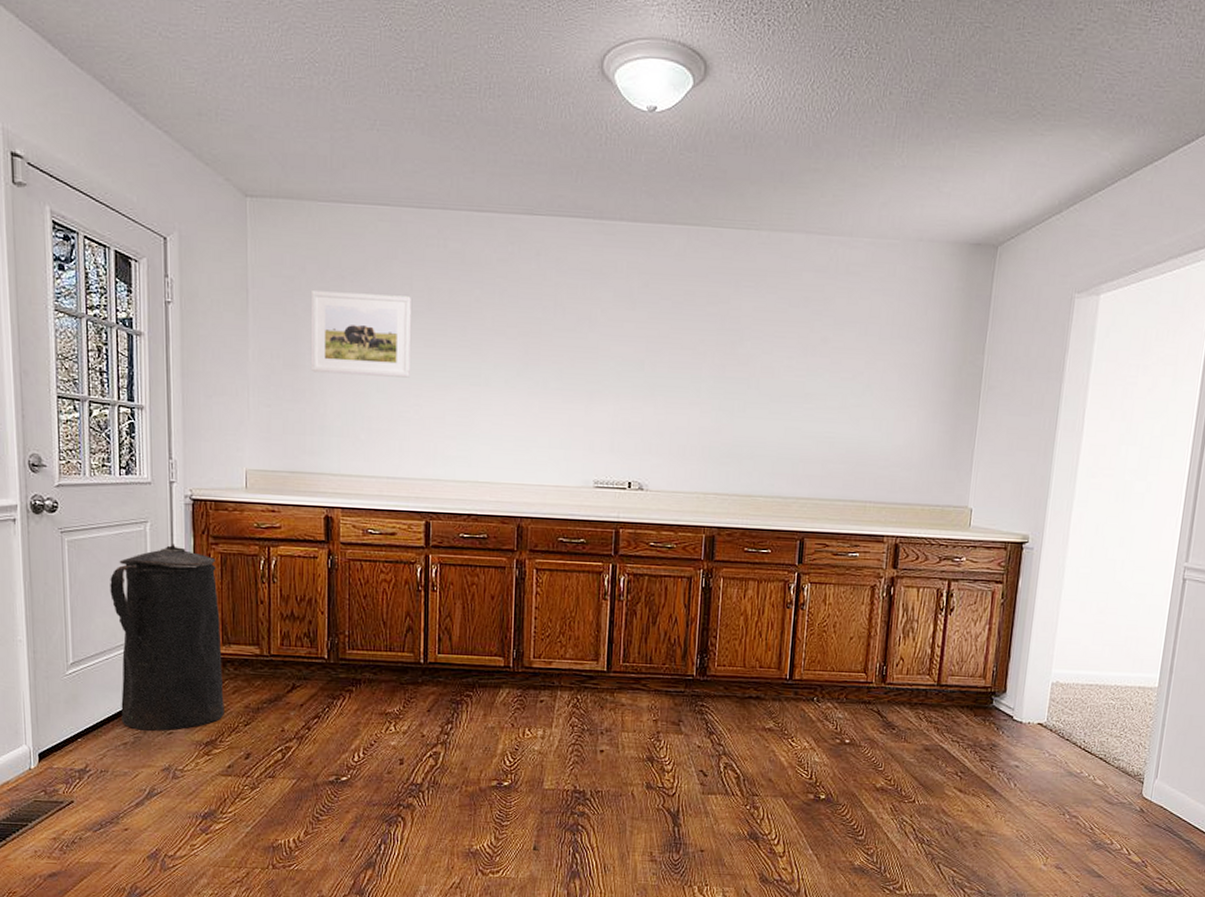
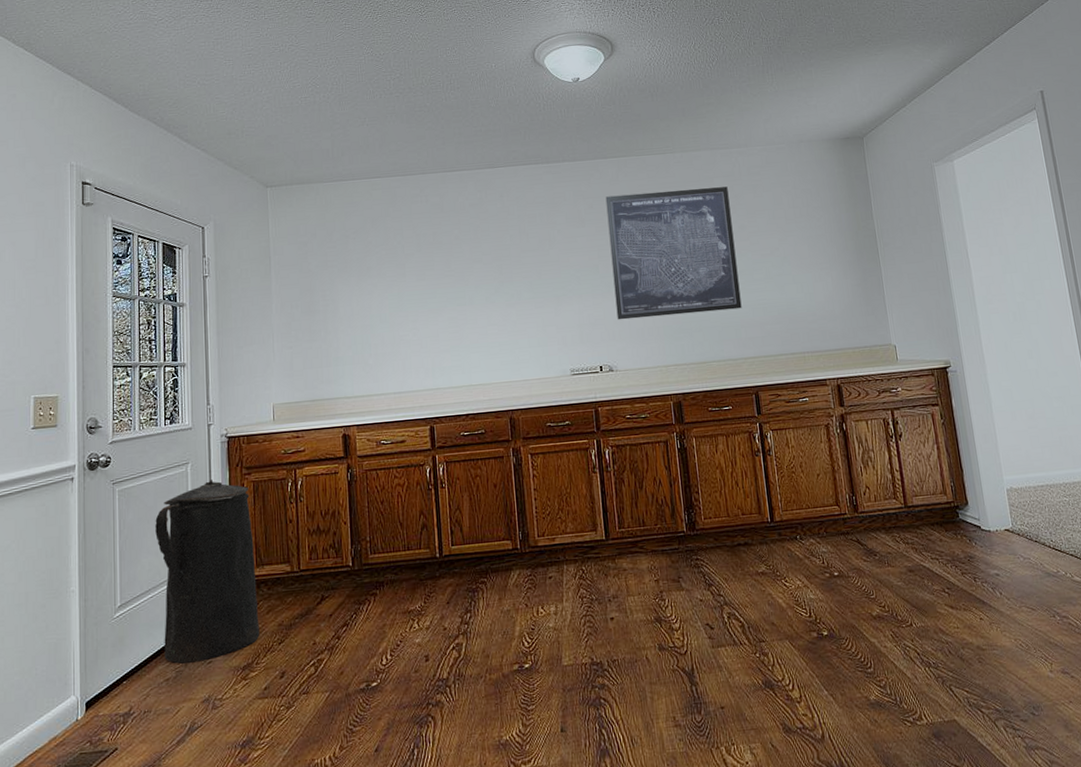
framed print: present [312,291,413,378] -> none [322,243,407,315]
wall art: none [657,274,818,440] -> present [605,186,742,320]

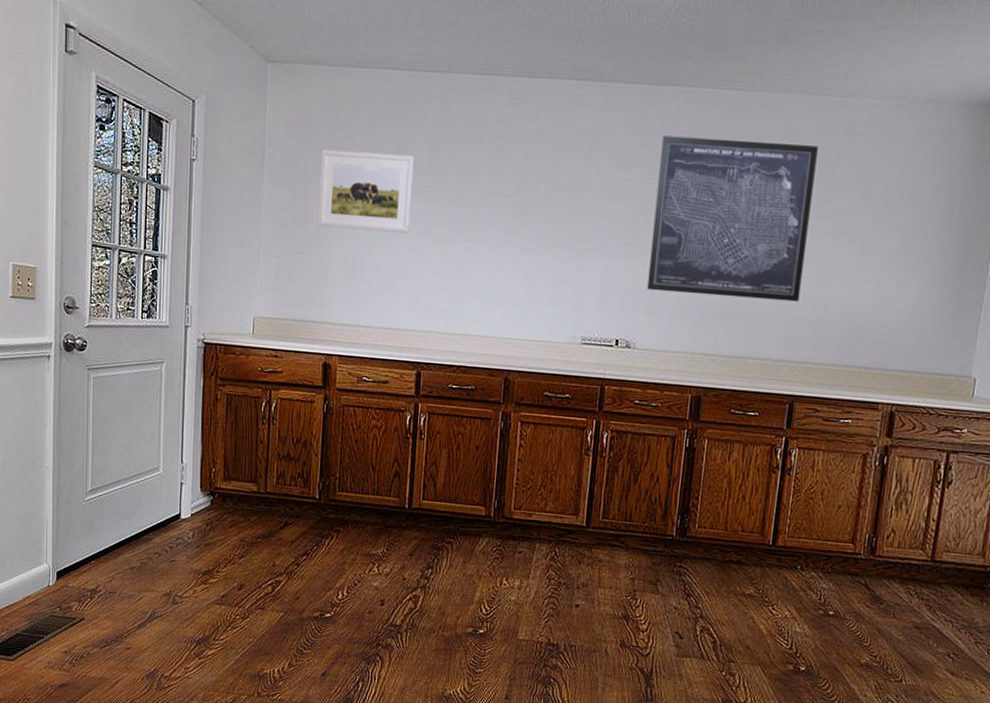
trash can: present [155,479,260,664] -> none [127,384,223,559]
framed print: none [322,243,407,315] -> present [318,150,415,233]

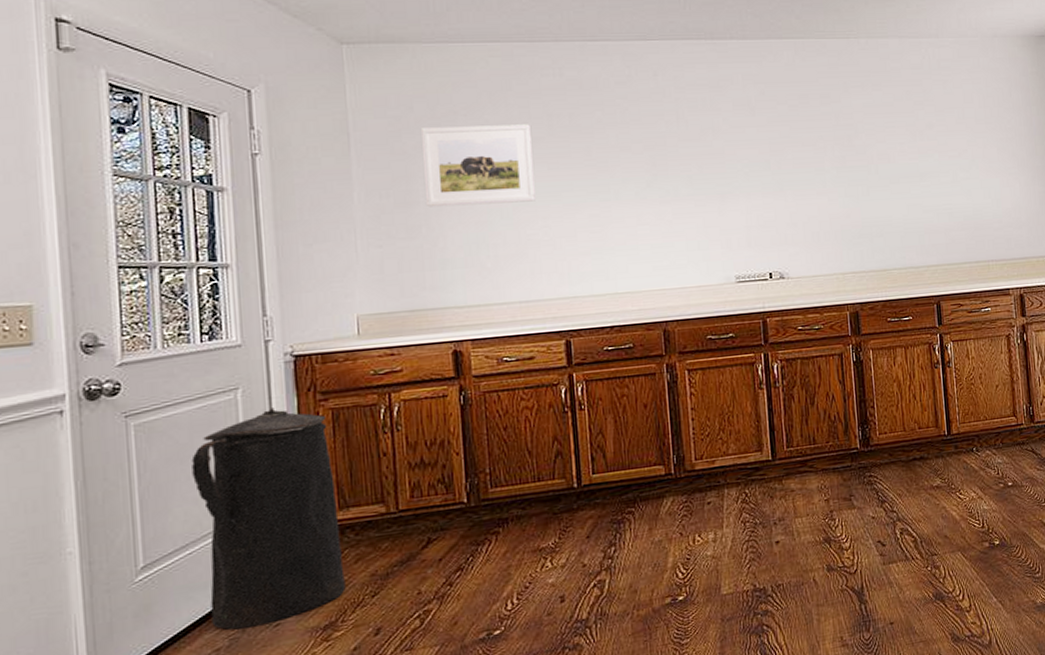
trash can: none [127,384,223,559] -> present [191,408,346,631]
wall art: present [647,135,818,302] -> none [779,80,927,223]

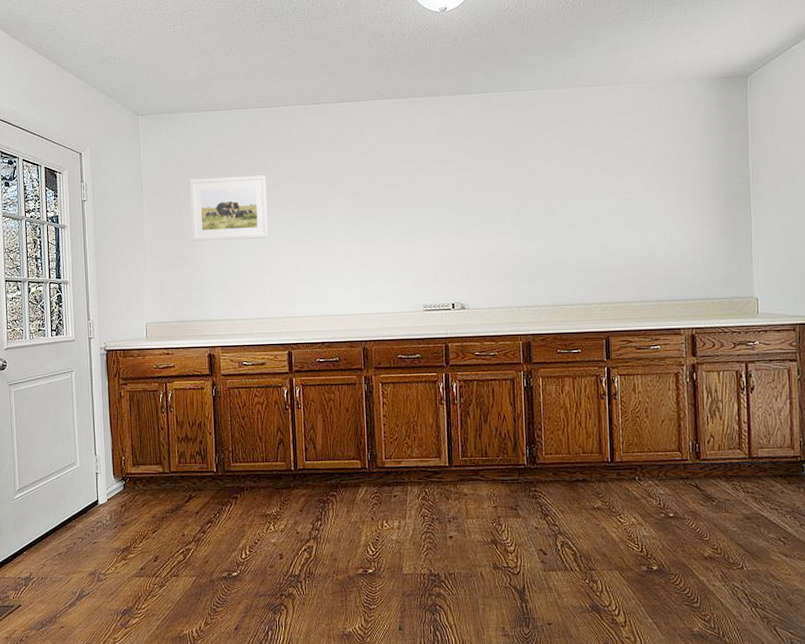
trash can: present [191,408,346,631] -> none [46,387,136,542]

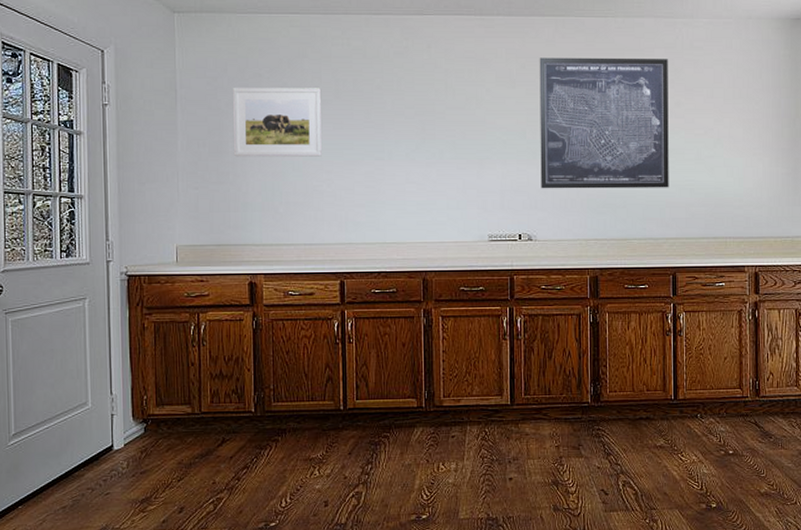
wall art: none [467,127,600,260] -> present [539,57,669,189]

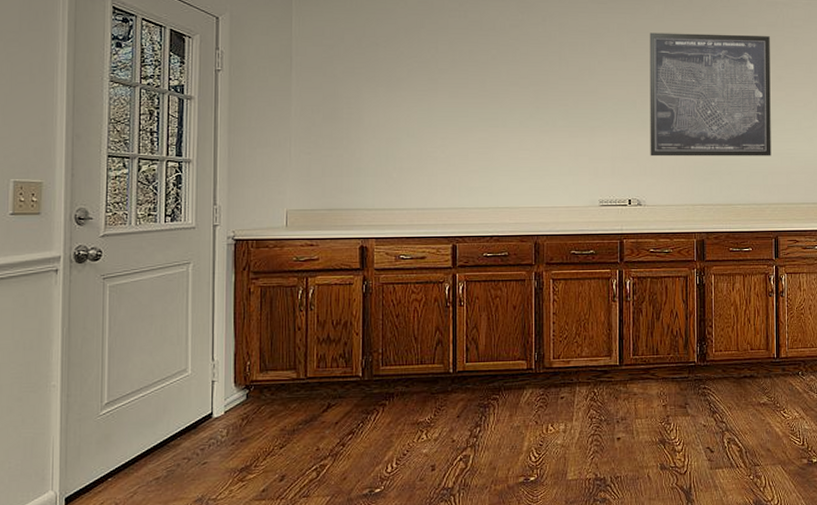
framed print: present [233,88,322,157] -> none [349,56,438,124]

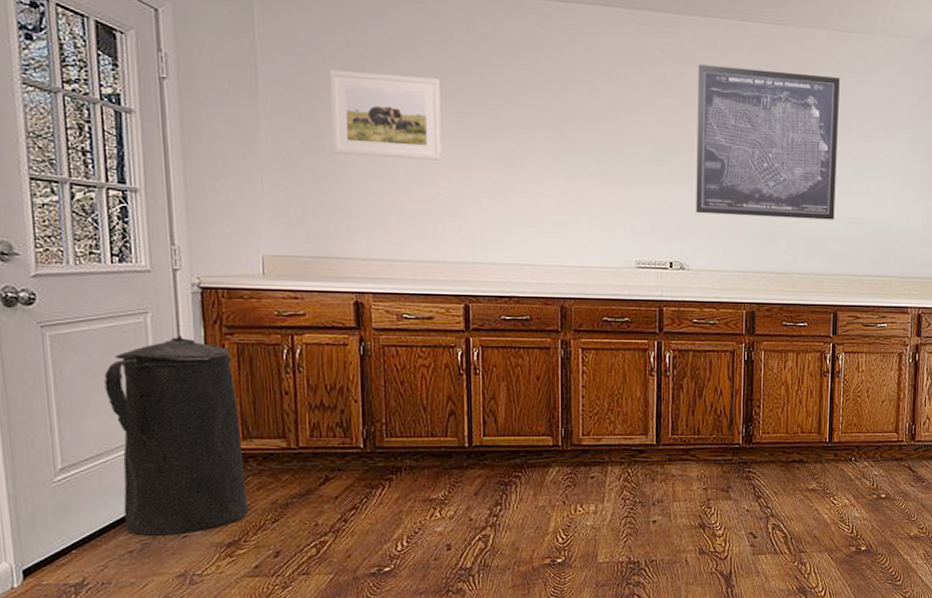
trash can: none [150,281,260,464] -> present [104,335,248,536]
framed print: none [349,56,438,124] -> present [330,70,442,161]

